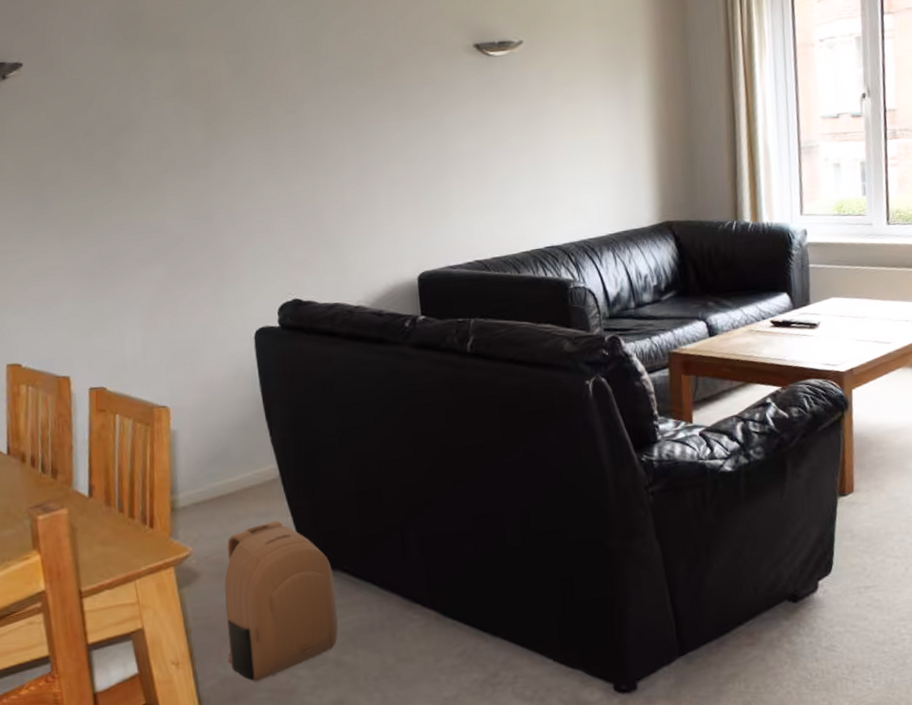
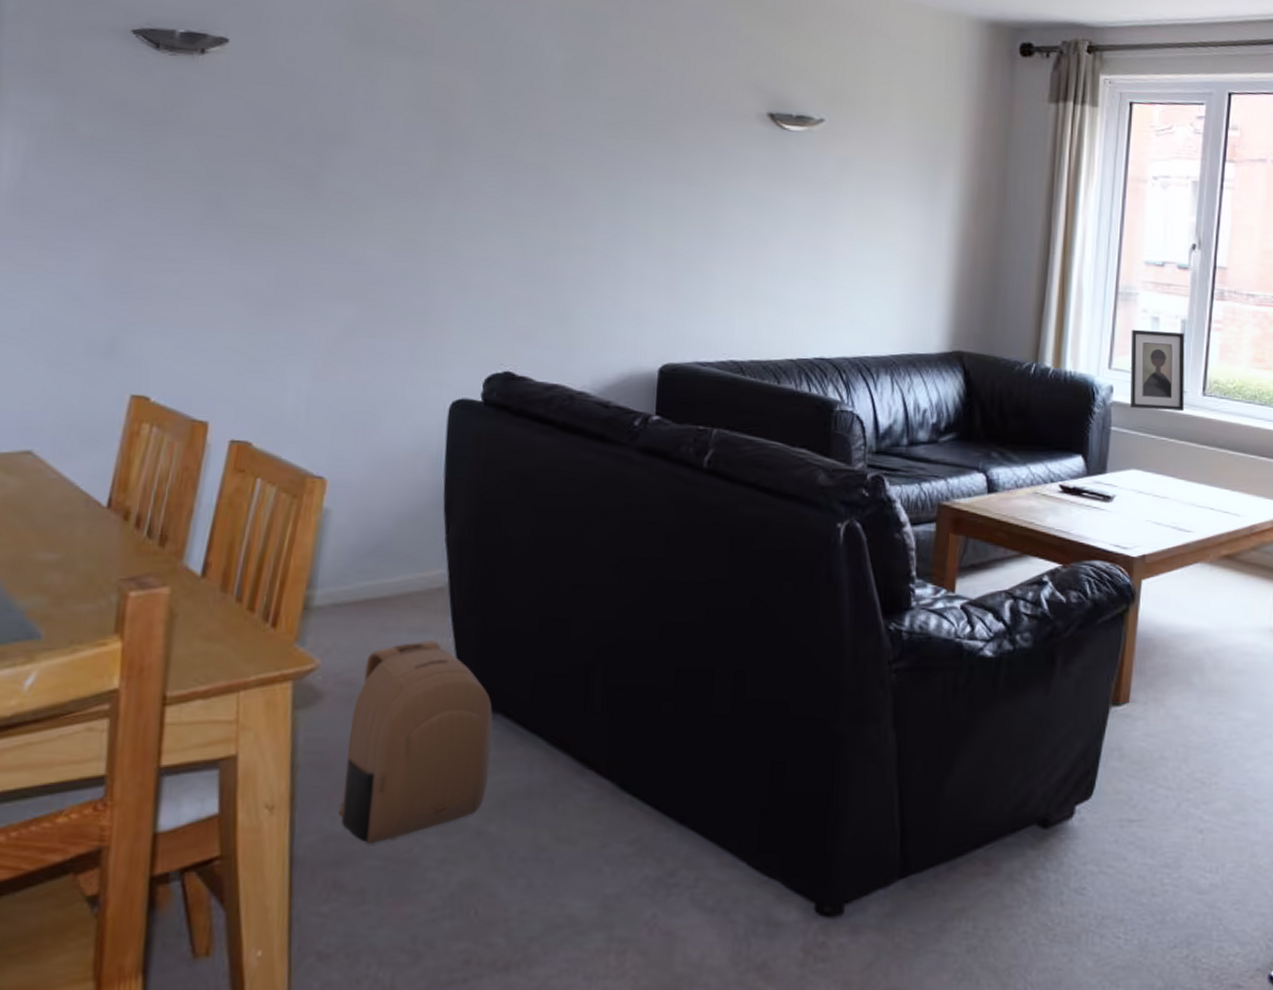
picture frame: none [816,172,872,245] -> present [1130,329,1185,411]

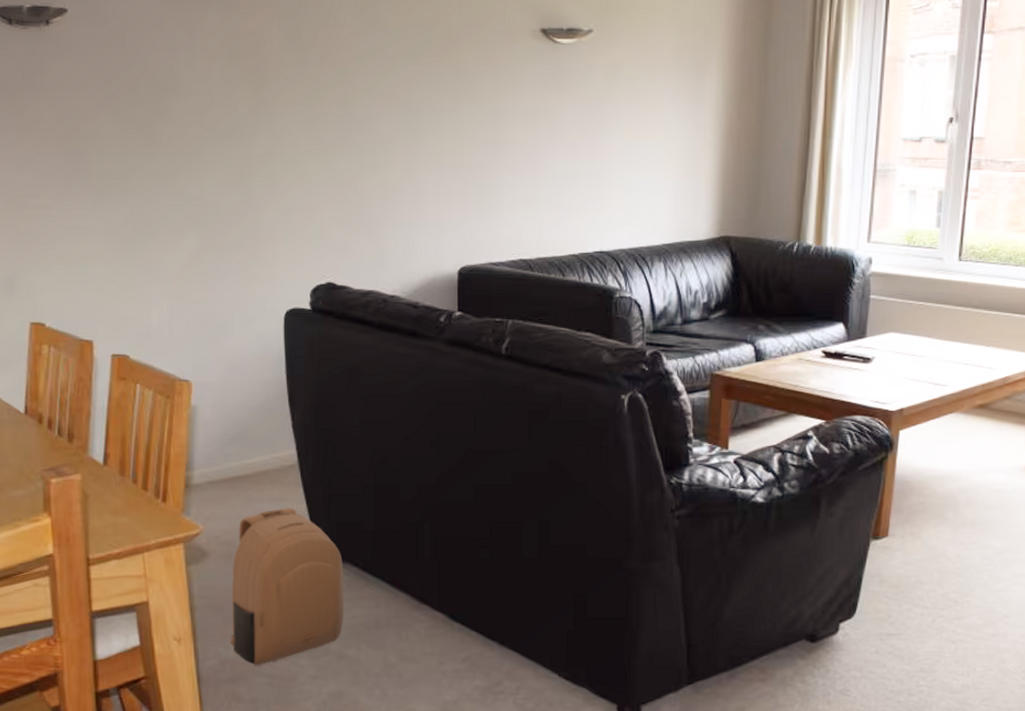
picture frame: present [1130,329,1185,411] -> none [888,203,942,277]

